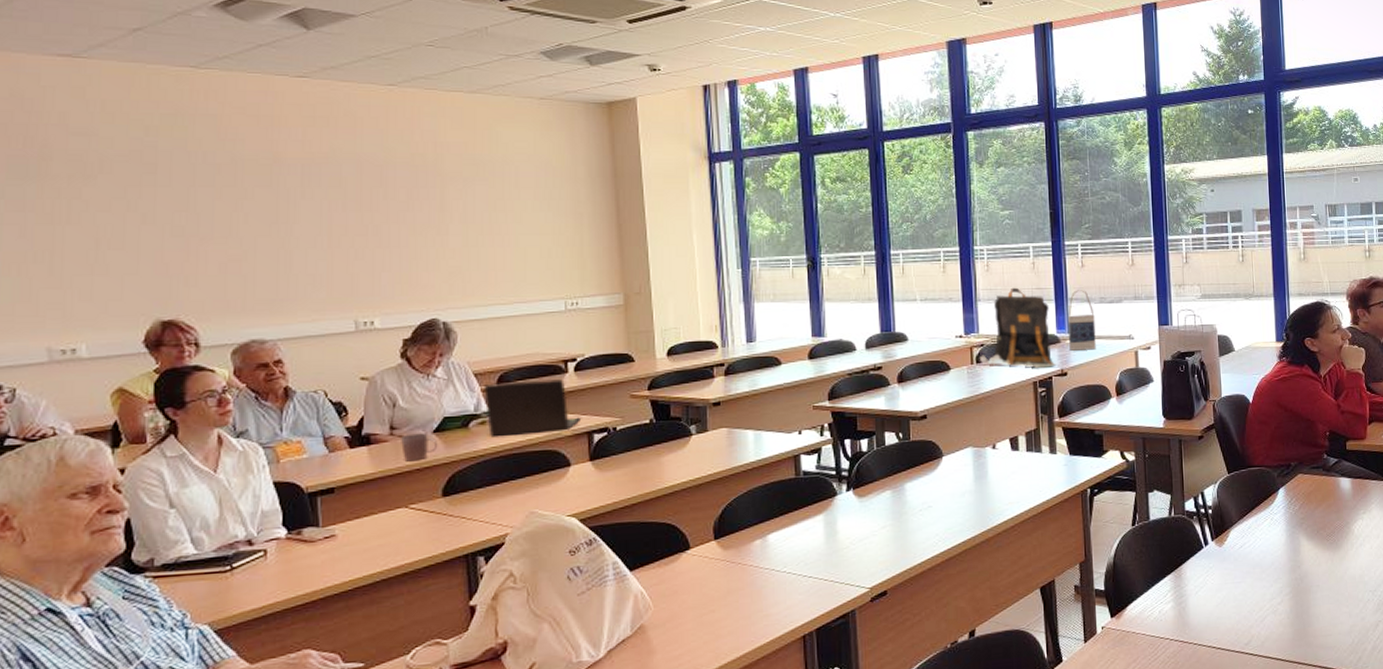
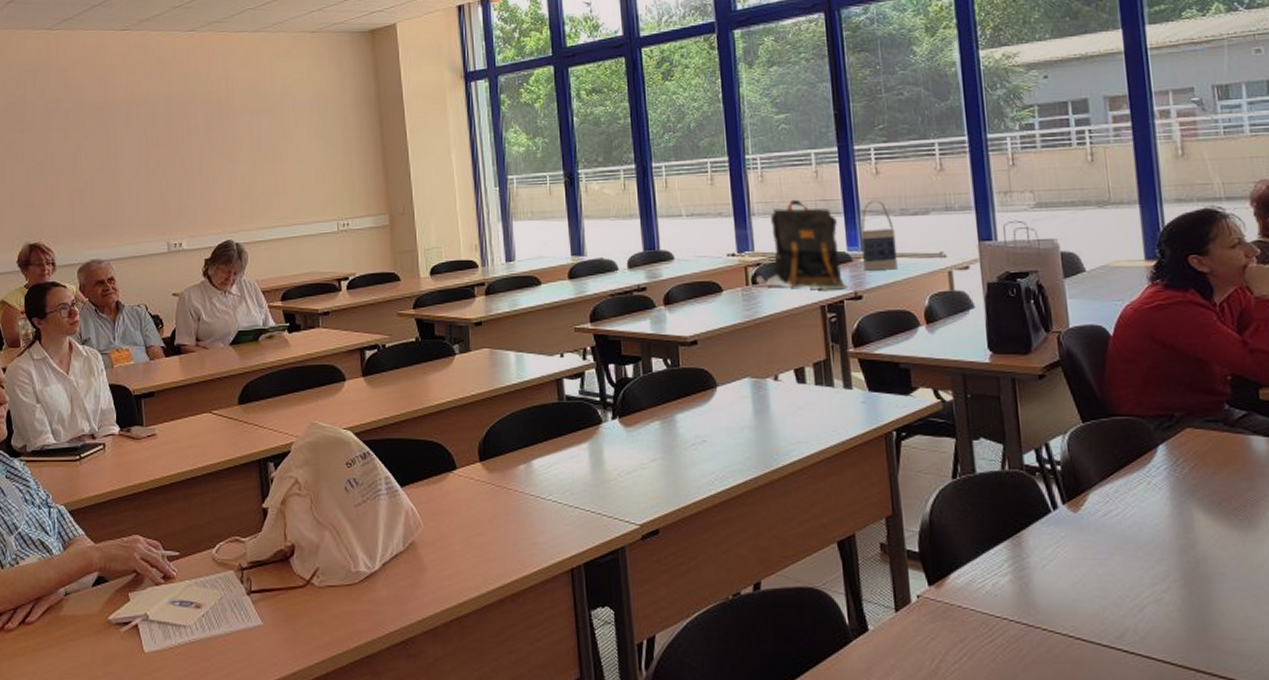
mug: present [401,433,438,462] -> none [205,345,234,371]
laptop: present [484,378,580,438] -> none [270,296,353,351]

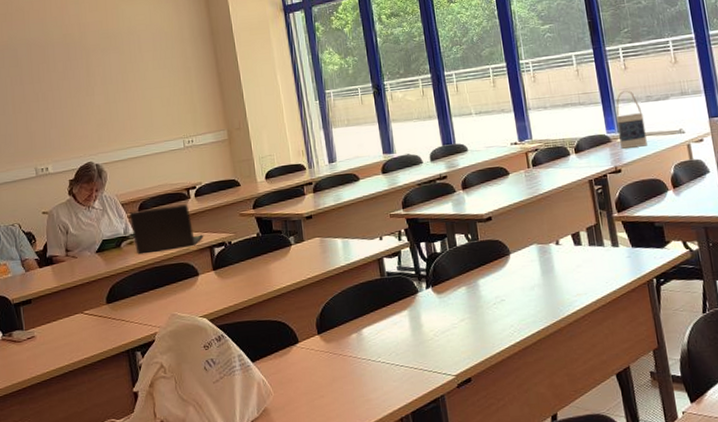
laptop: none [270,296,353,351] -> present [129,203,203,255]
backpack: present [756,199,851,290] -> none [535,94,612,168]

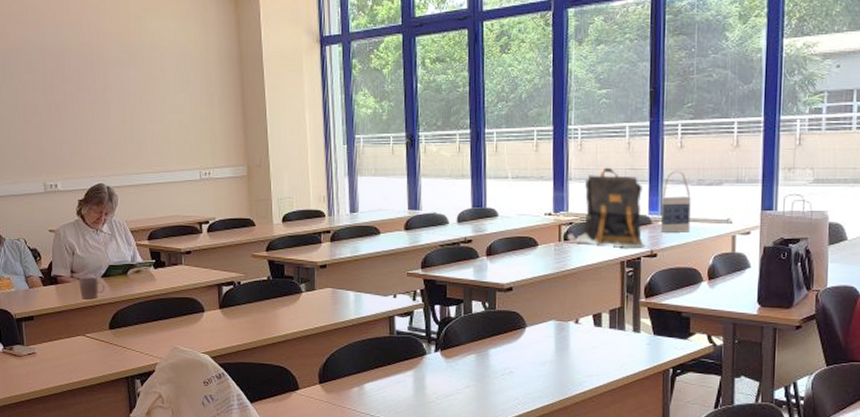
mug: none [74,253,101,277] -> present [79,277,106,300]
laptop: present [129,203,203,255] -> none [138,237,212,285]
backpack: none [535,94,612,168] -> present [568,167,648,248]

